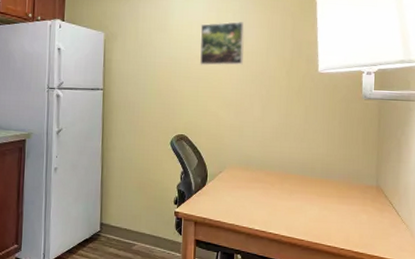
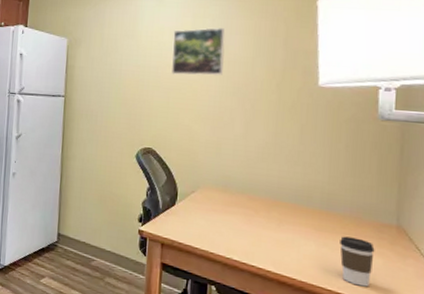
coffee cup: none [336,199,361,240] -> present [340,236,375,287]

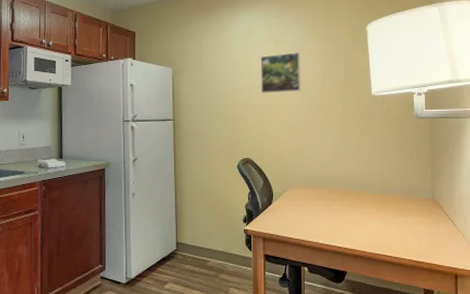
coffee cup: present [340,236,375,287] -> none [395,212,419,249]

